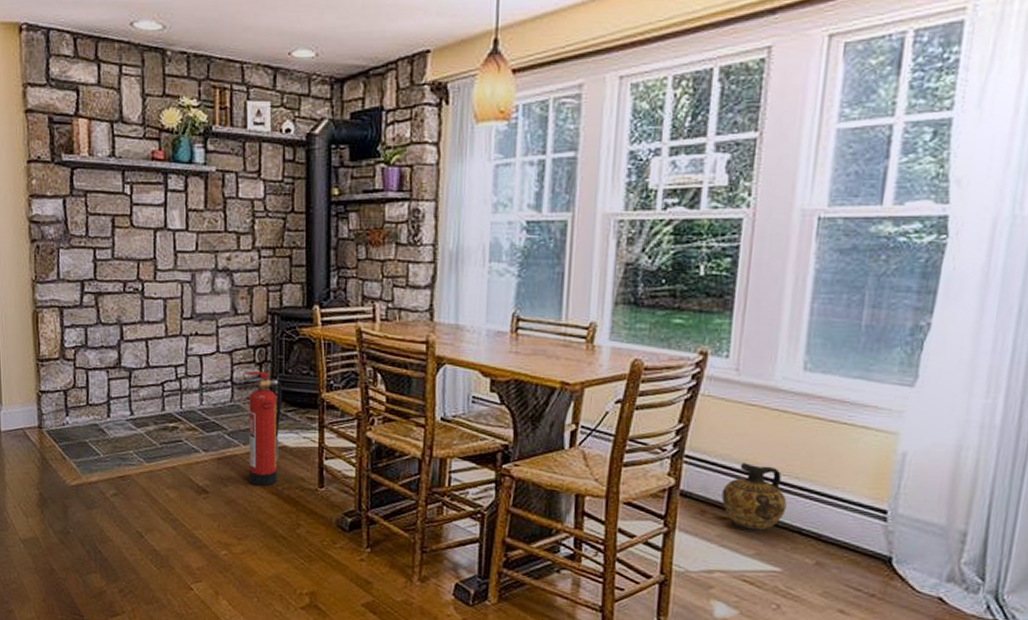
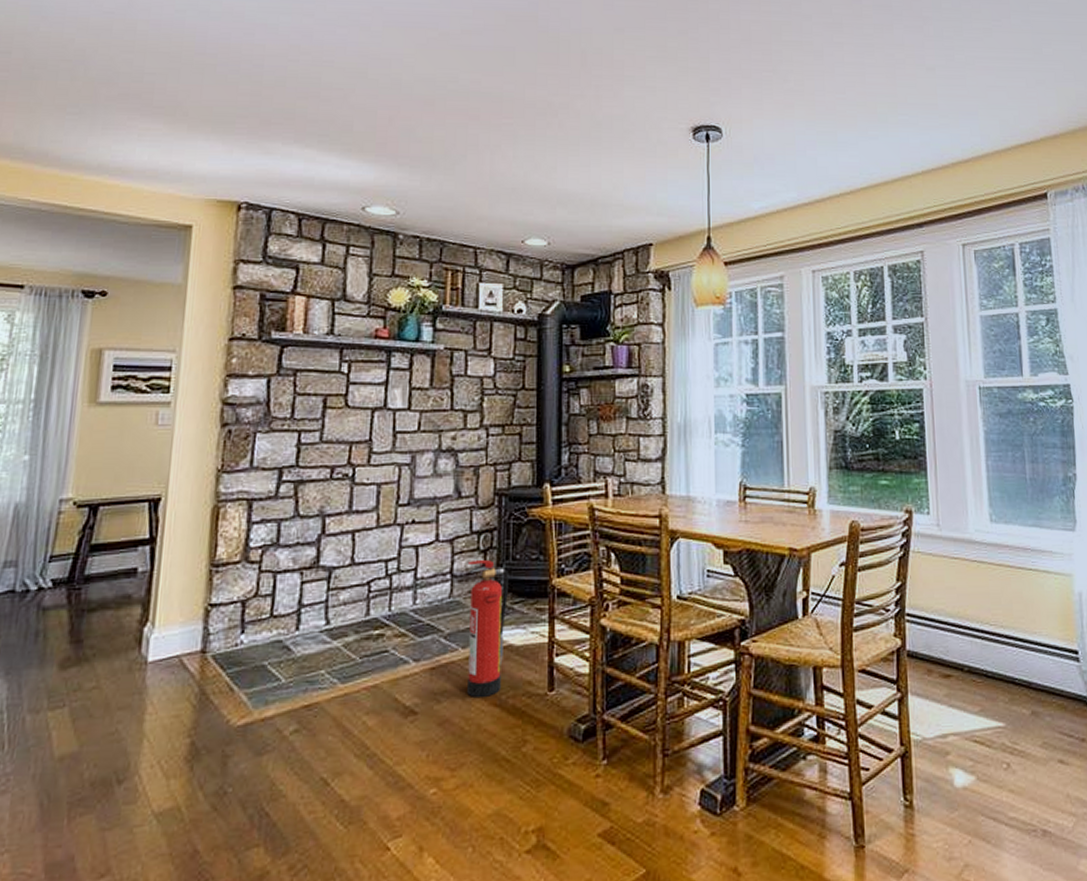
ceramic jug: present [721,463,787,533] -> none [943,616,999,688]

